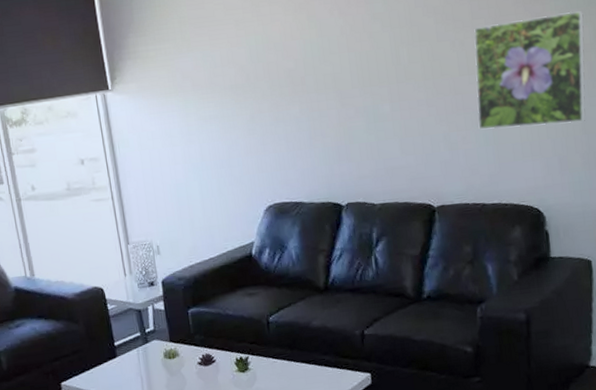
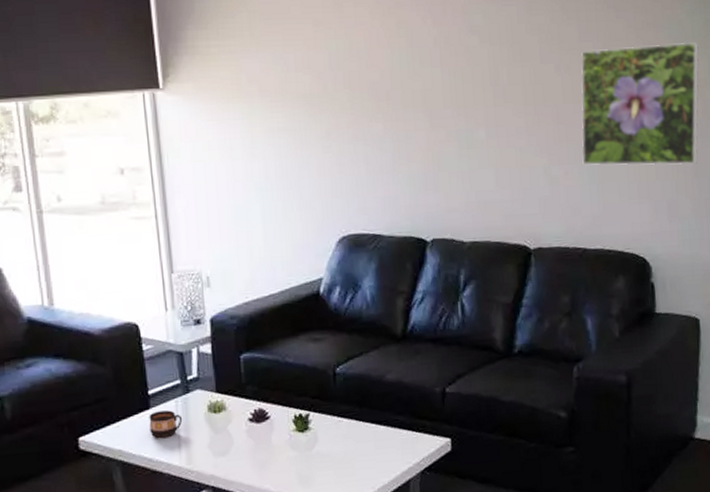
cup: none [116,358,144,381] -> present [149,410,183,438]

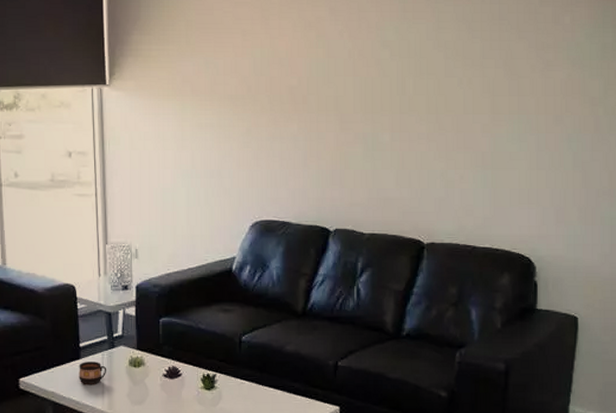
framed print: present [580,42,700,166] -> none [477,63,596,176]

